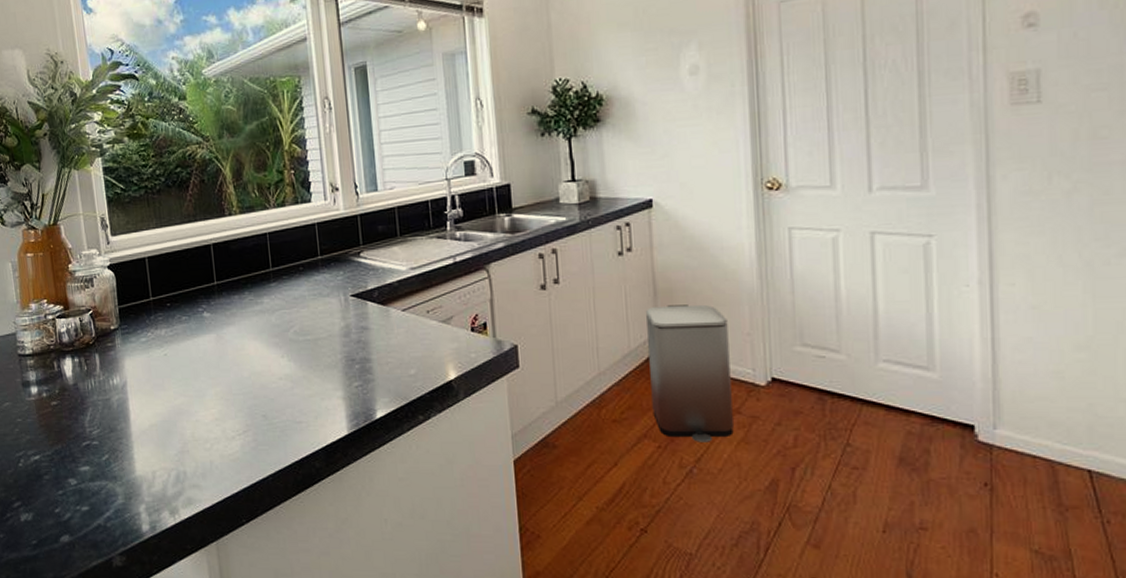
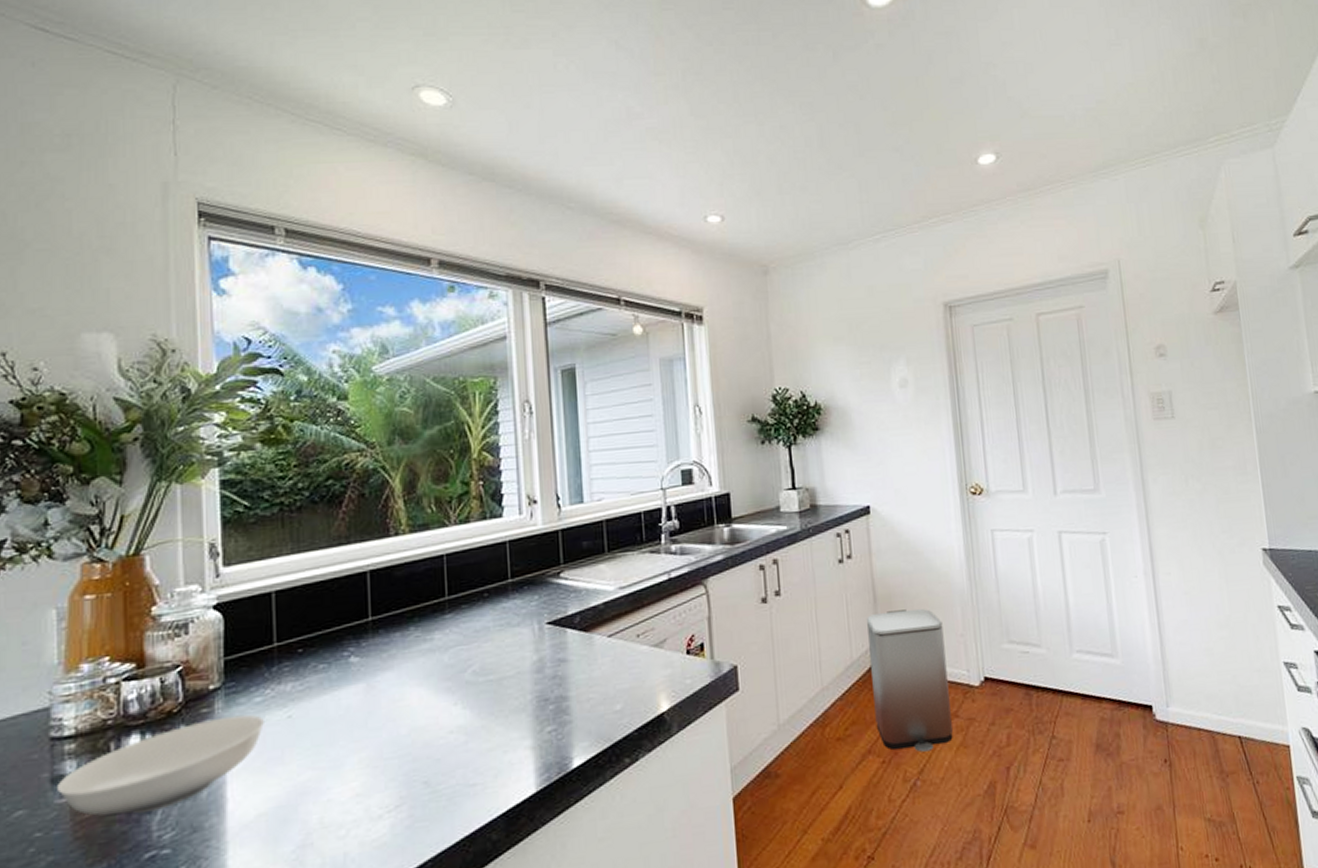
bowl: none [25,350,149,414] -> present [56,714,264,816]

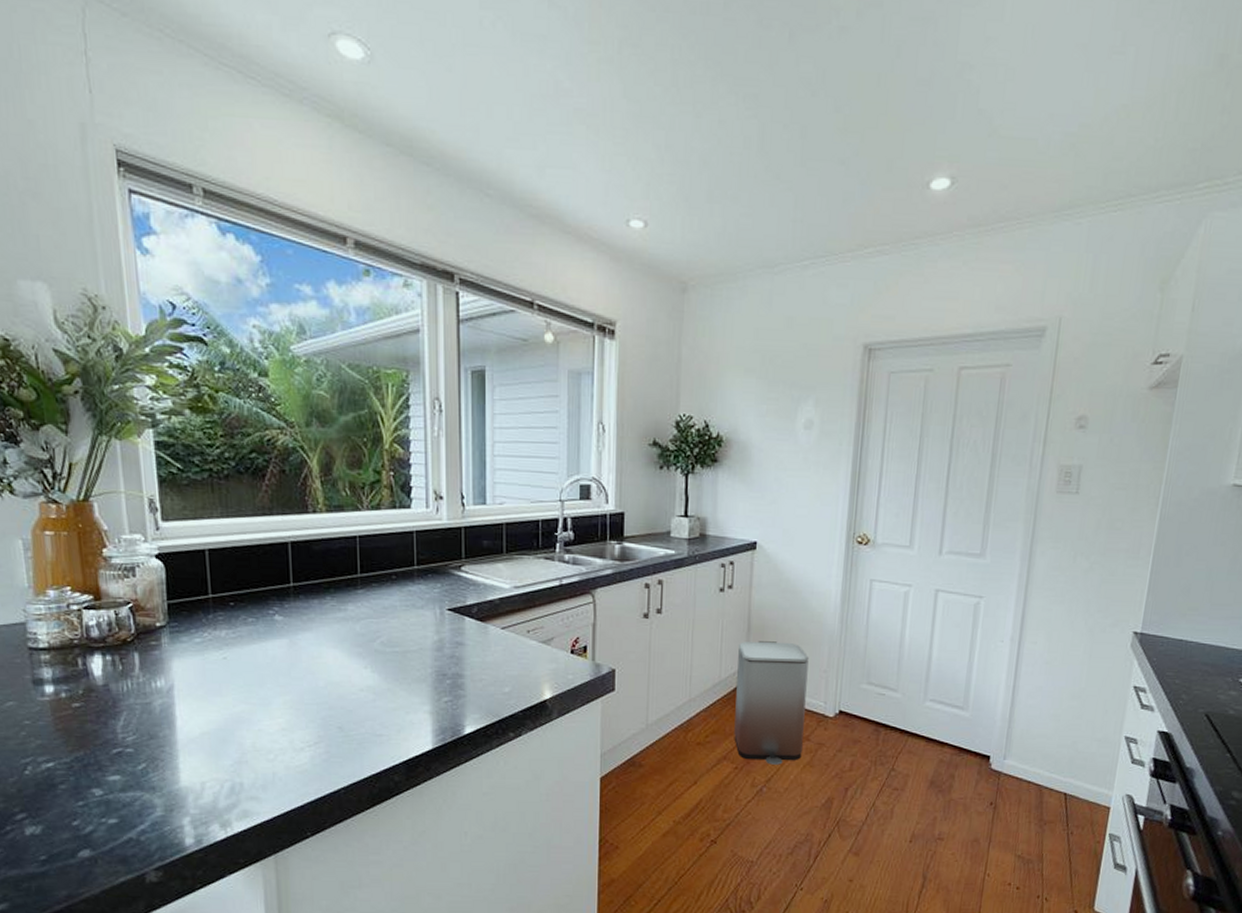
bowl: present [56,714,264,816] -> none [37,650,204,718]

